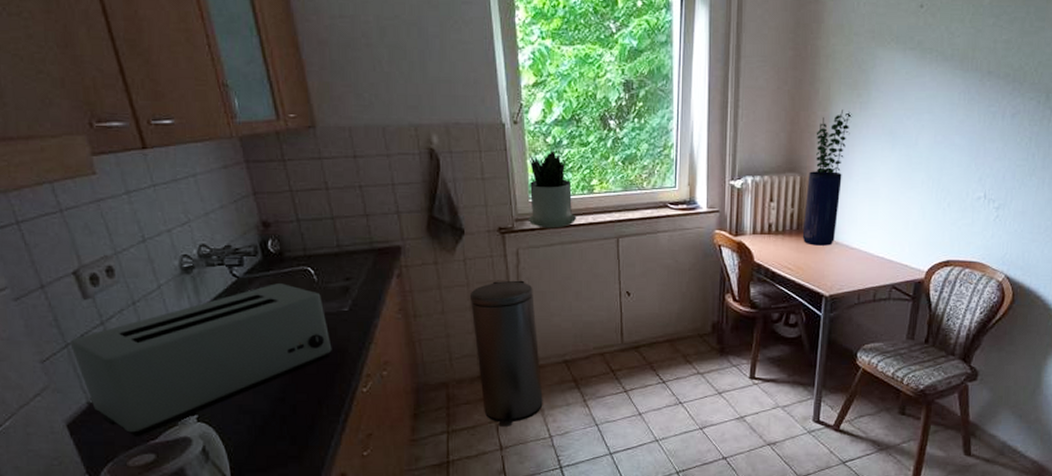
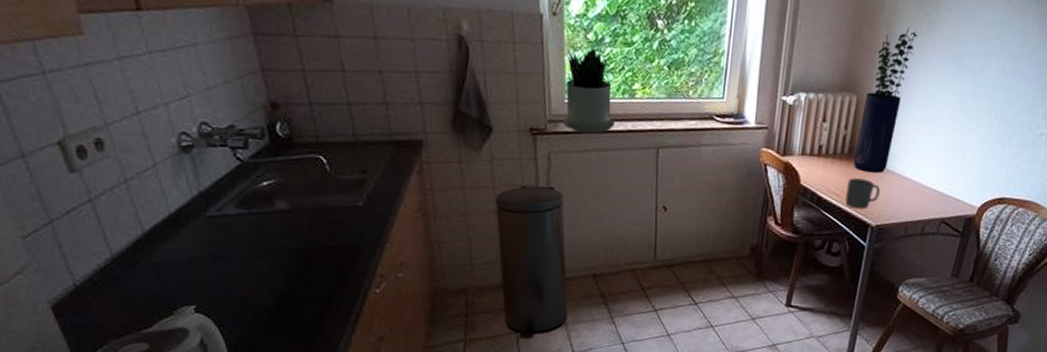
toaster: present [70,283,332,437] -> none [54,170,344,324]
mug: none [798,252,830,281] -> present [845,178,880,210]

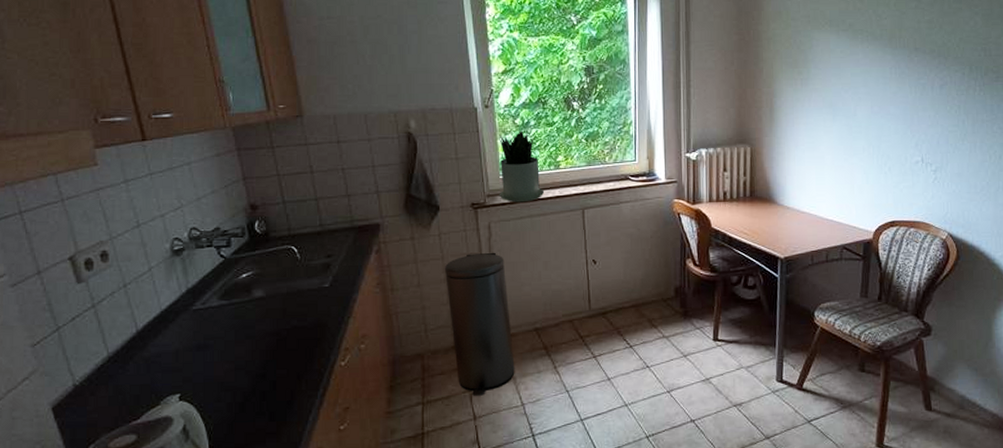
mug: present [845,178,880,210] -> none [753,217,783,244]
vase: present [853,28,918,173] -> none [755,86,794,211]

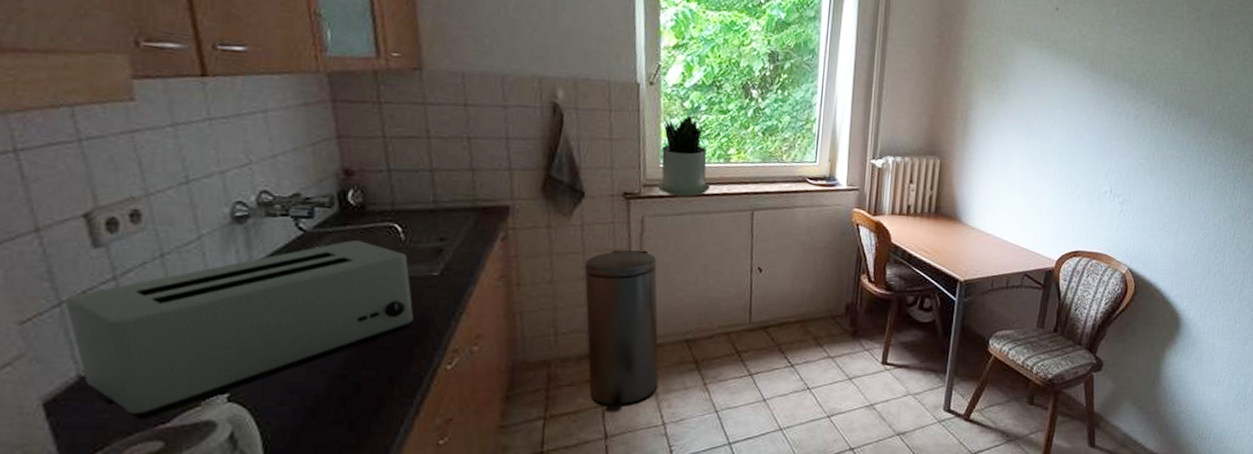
toaster: none [61,262,312,418] -> present [65,240,414,419]

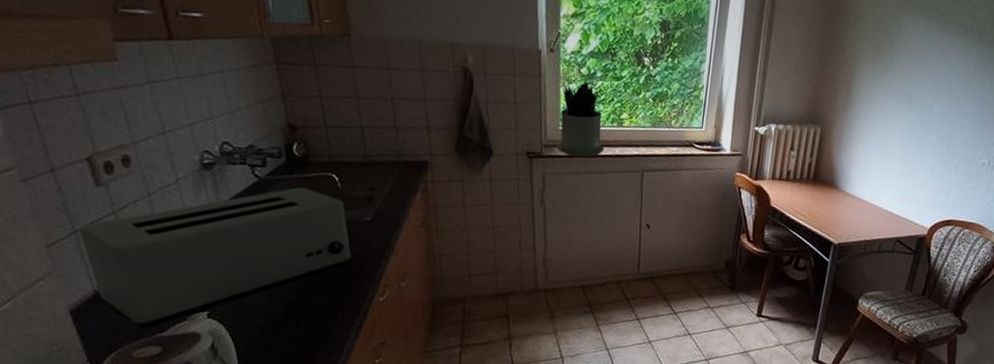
pedal bin: present [584,250,659,413] -> none [493,203,558,346]

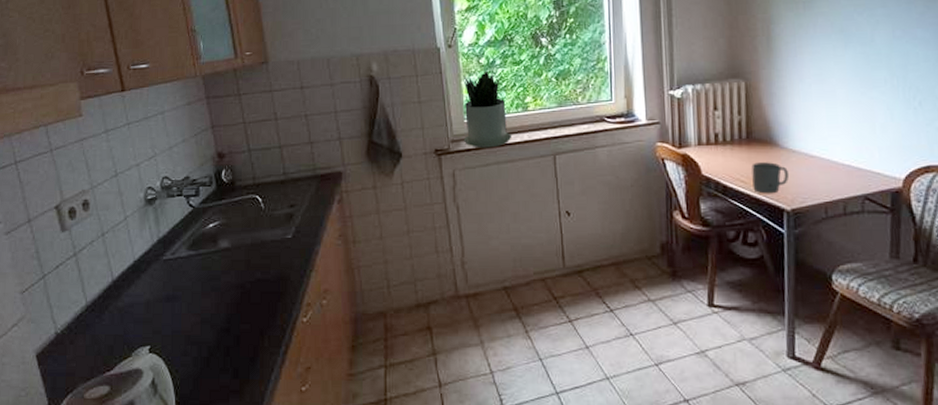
toaster: present [79,187,351,329] -> none [46,212,275,368]
mug: none [811,200,842,229] -> present [751,162,788,194]

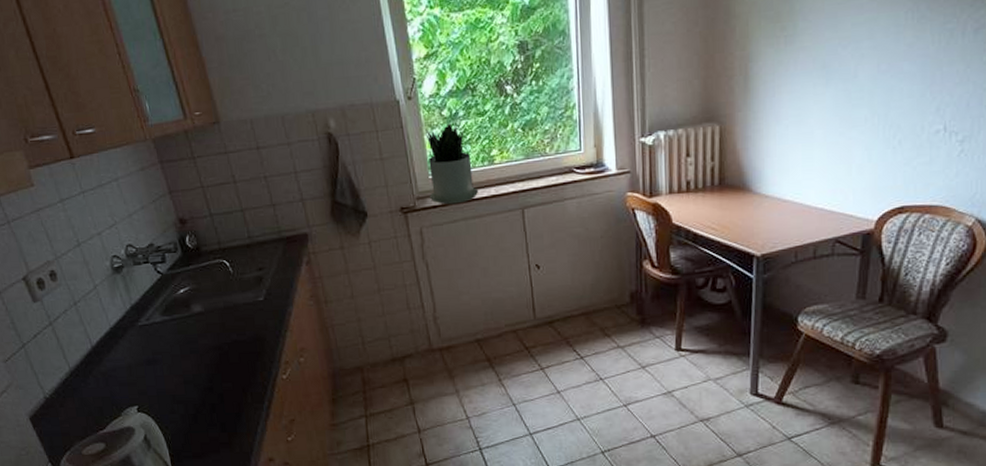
mug: present [751,162,788,194] -> none [723,208,760,241]

